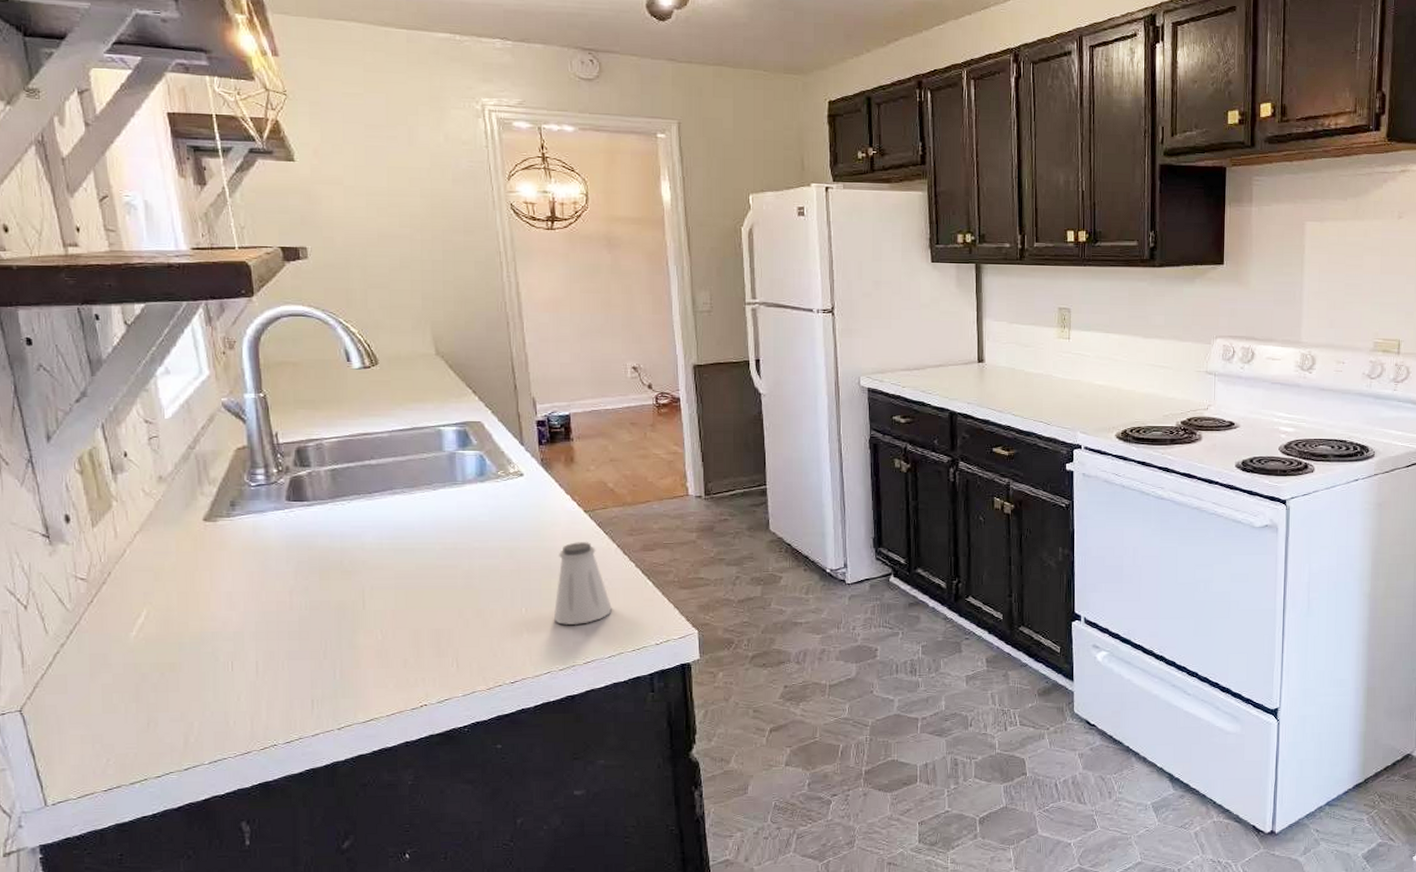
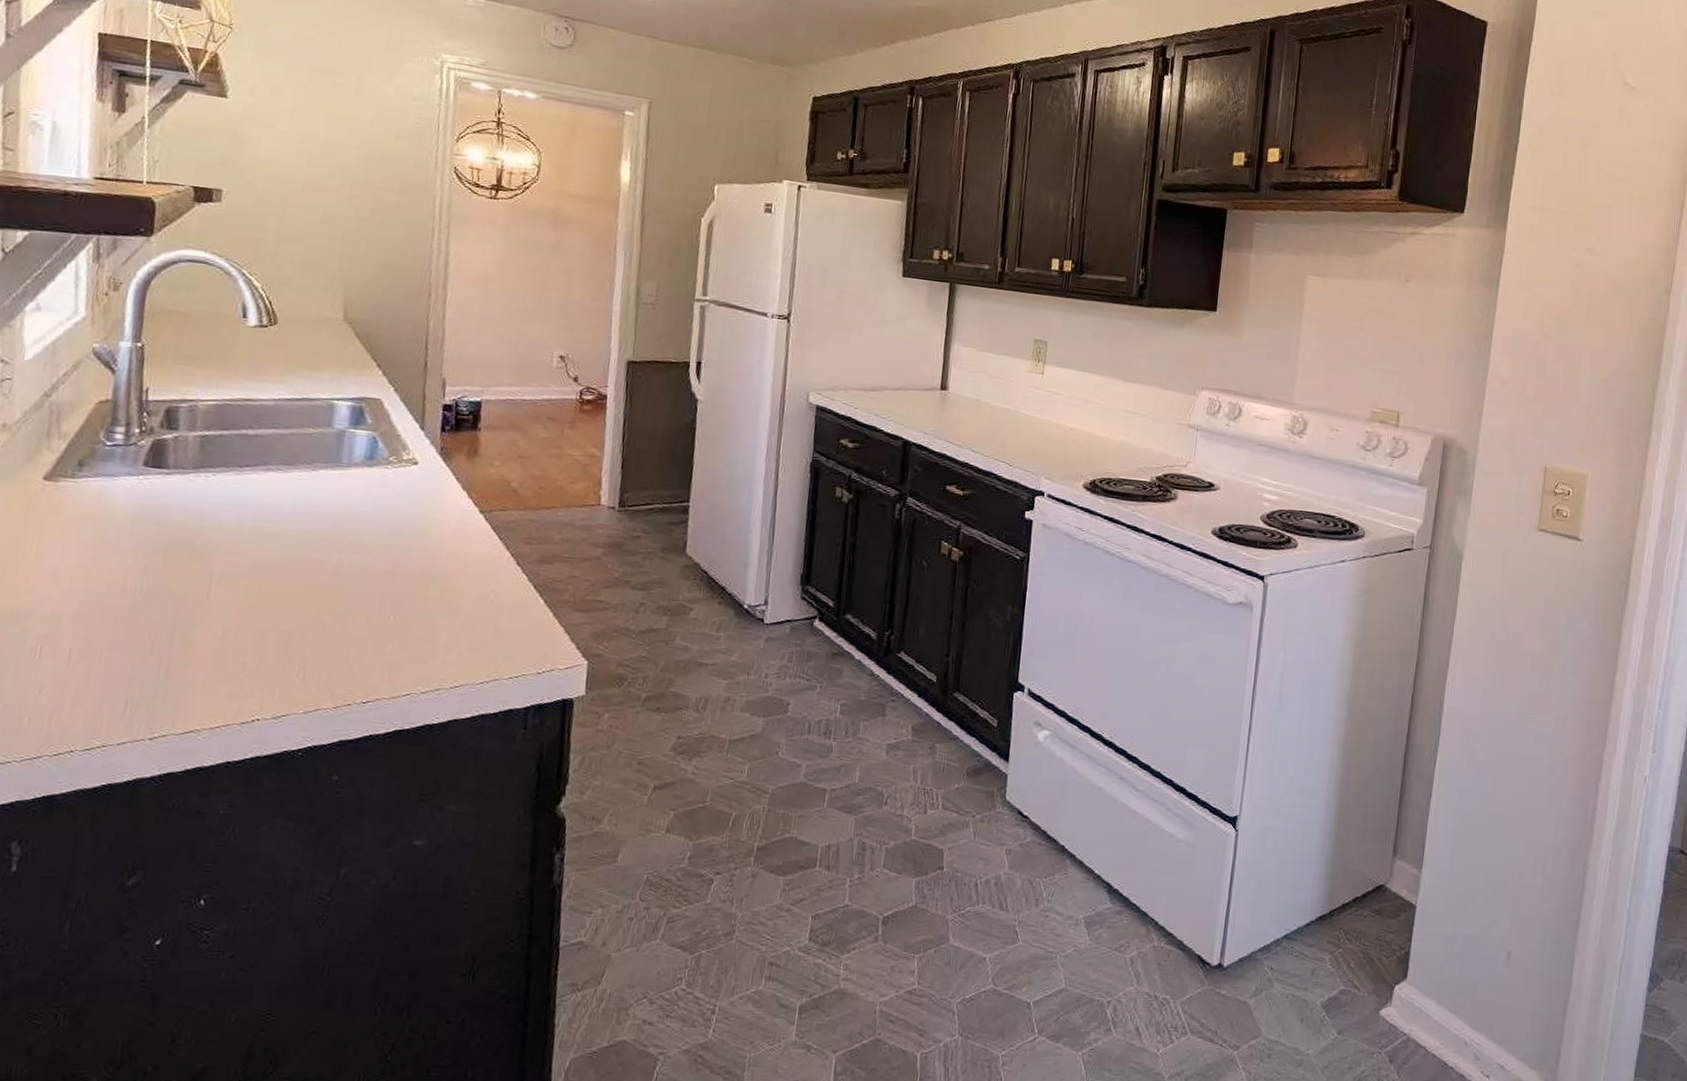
saltshaker: present [553,542,612,625] -> none [424,545,494,642]

